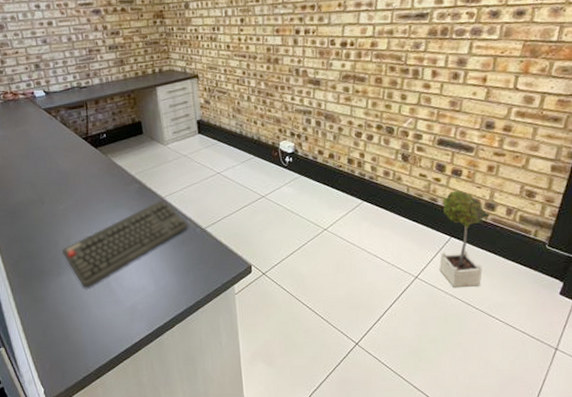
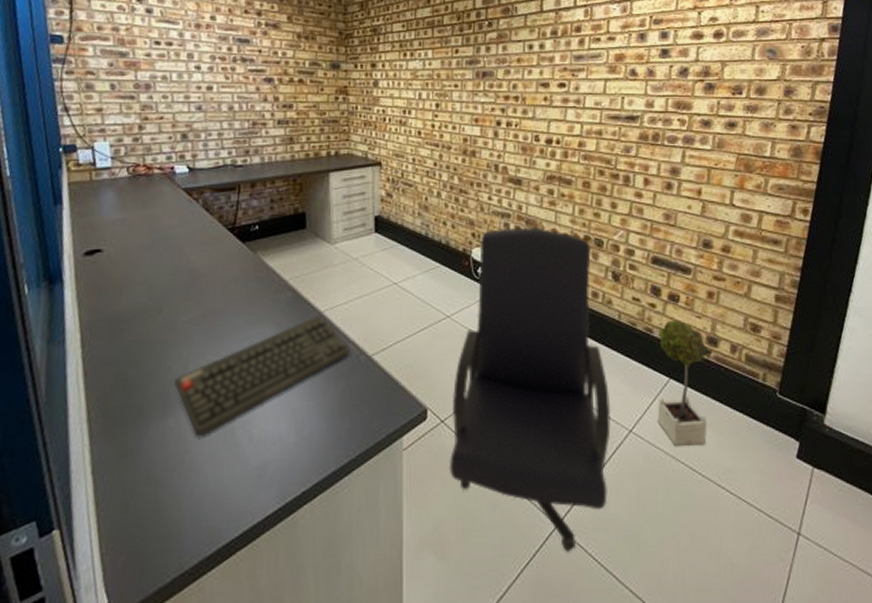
office chair: none [271,119,400,361] -> present [448,226,611,552]

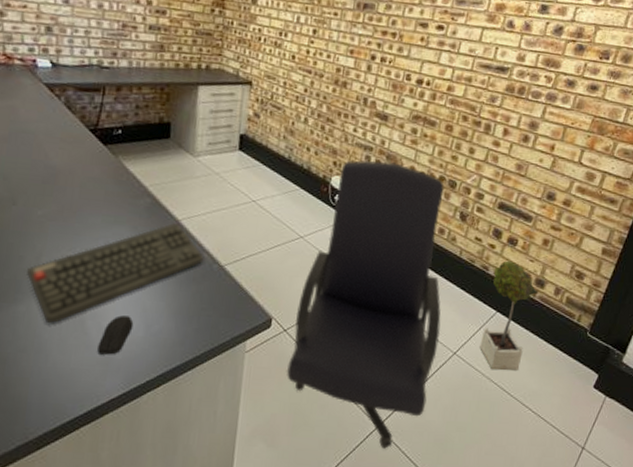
computer mouse: none [249,420,284,466] -> present [97,315,134,355]

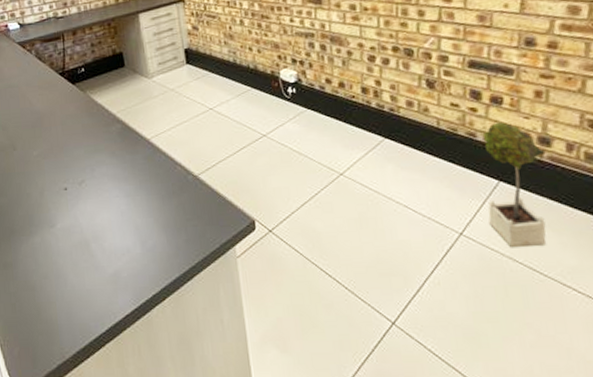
computer keyboard: present [27,222,206,323] -> none [35,141,180,250]
computer mouse: present [97,315,134,355] -> none [105,235,131,274]
office chair: present [286,160,445,449] -> none [277,42,443,348]

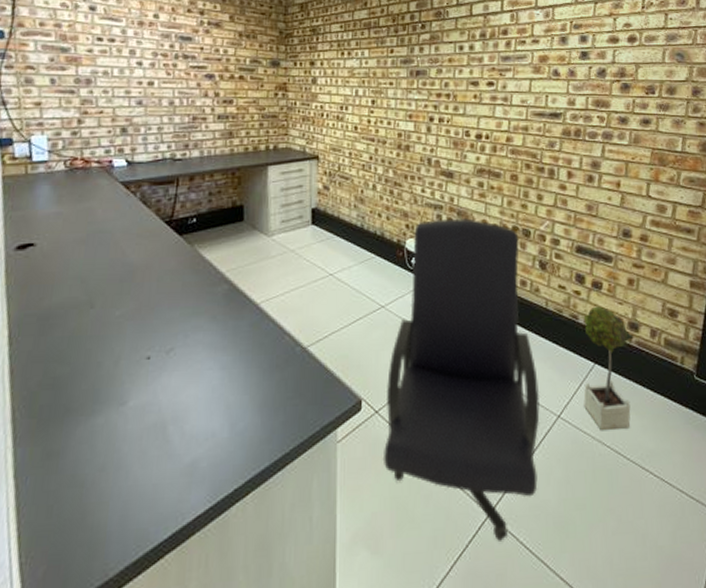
office chair: none [277,42,443,348] -> present [382,217,540,541]

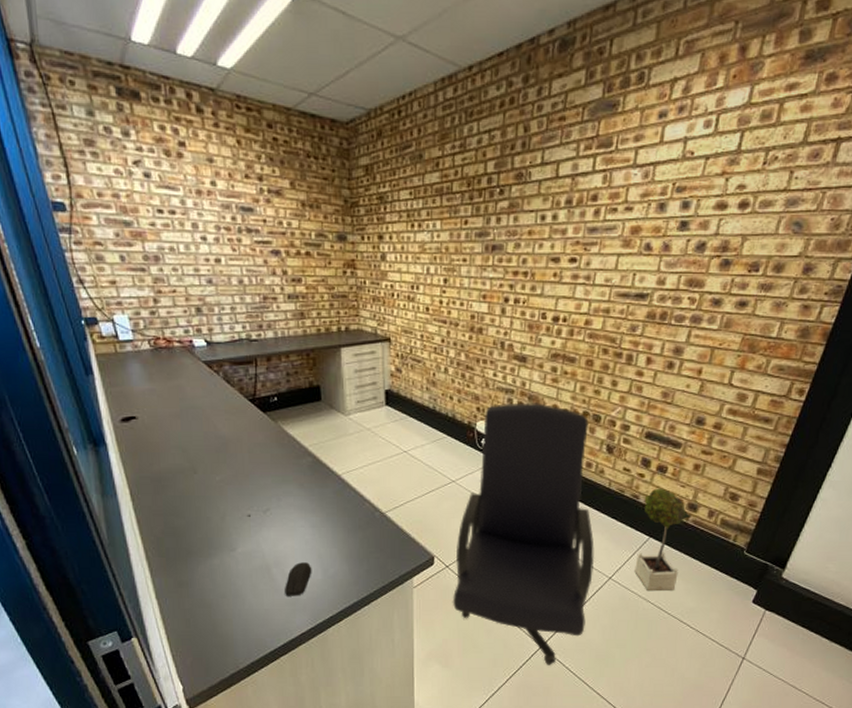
computer mouse: none [181,415,218,464] -> present [285,562,312,596]

